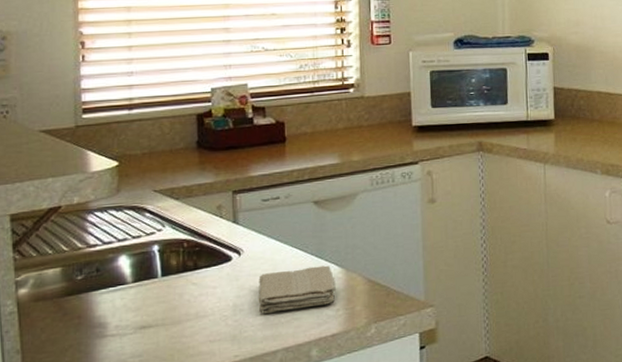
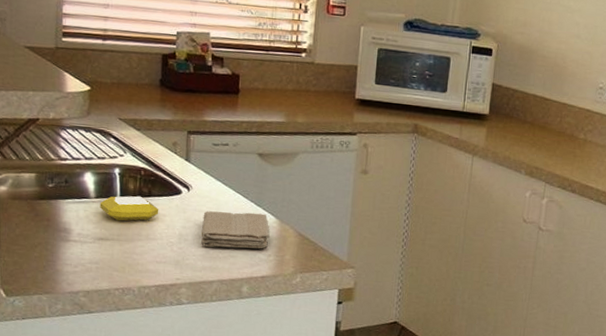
soap bar: none [138,271,208,303] -> present [99,196,159,221]

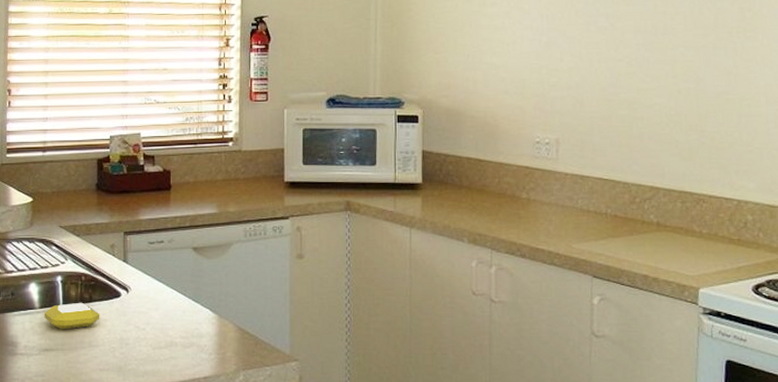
washcloth: present [201,211,270,249] -> none [141,310,209,350]

